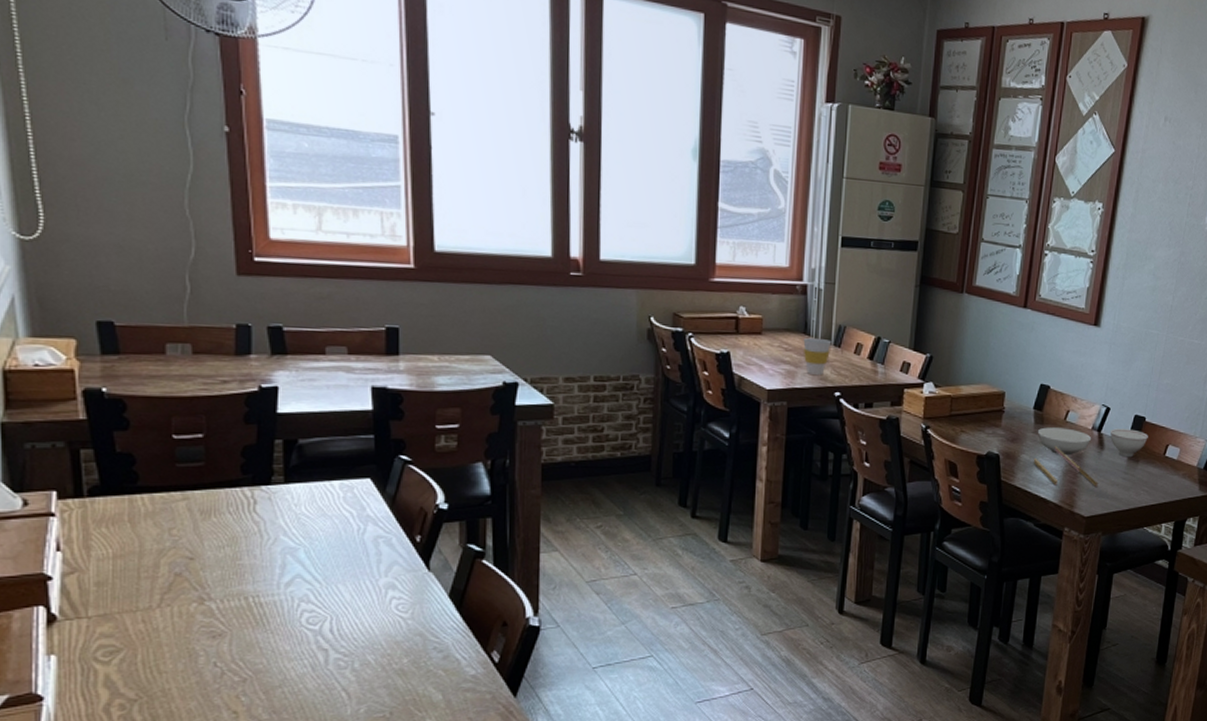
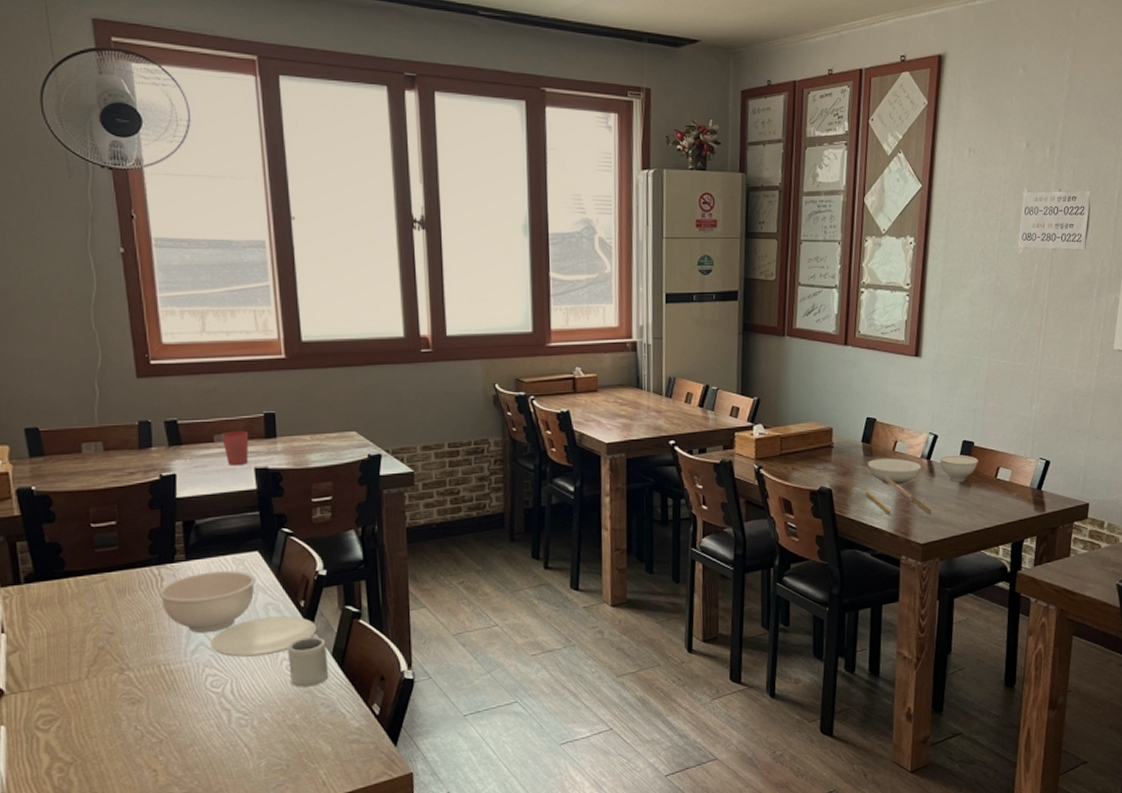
soup bowl: none [251,497,365,565] -> present [159,570,255,634]
plate: none [309,551,433,593] -> present [210,616,317,657]
cup: none [335,343,367,383] -> present [222,430,249,466]
cup: none [398,576,444,629] -> present [288,637,329,687]
cup: present [803,337,832,376] -> none [636,390,663,427]

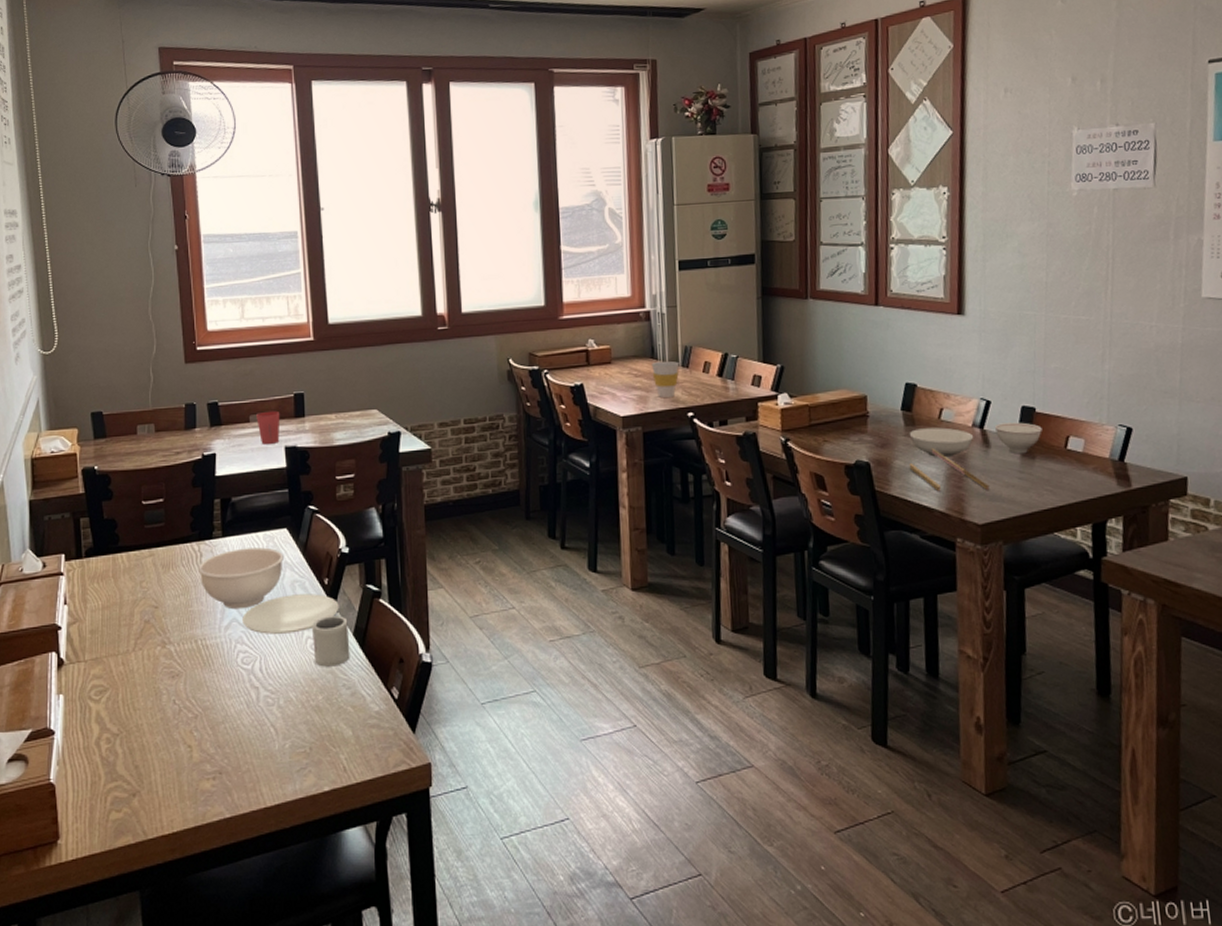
cup: none [636,390,663,427] -> present [651,360,680,399]

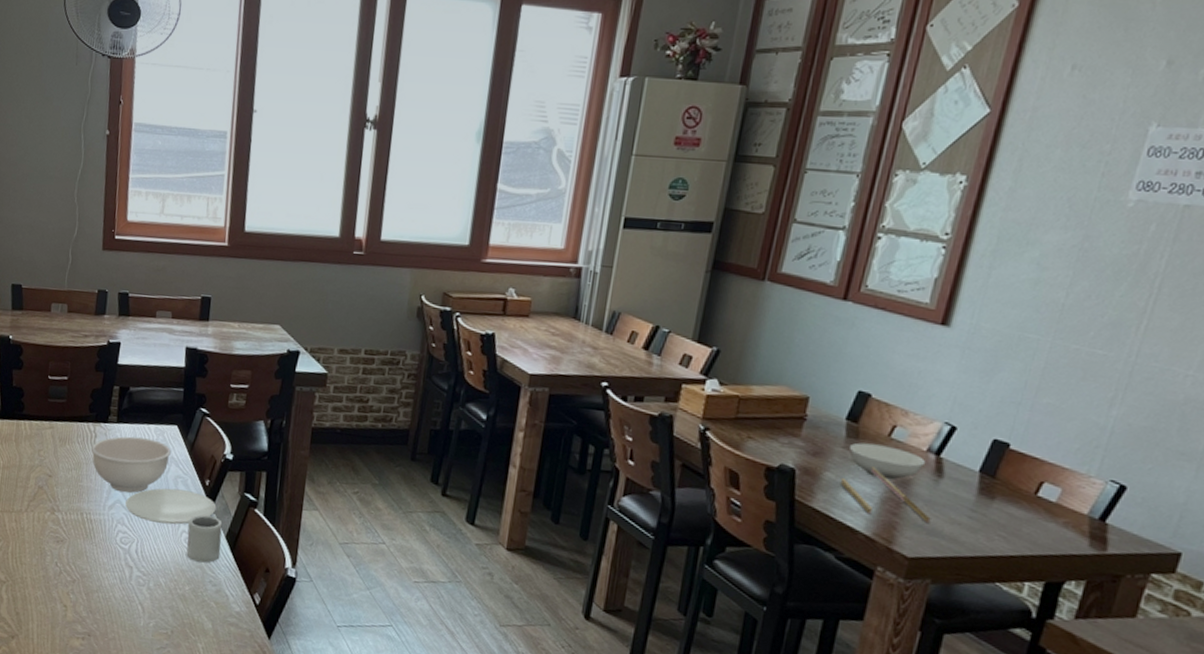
cup: present [256,410,280,445] -> none [162,309,186,343]
cup: present [651,360,680,399] -> none [571,322,603,364]
bowl: present [994,422,1042,453] -> none [953,453,1012,491]

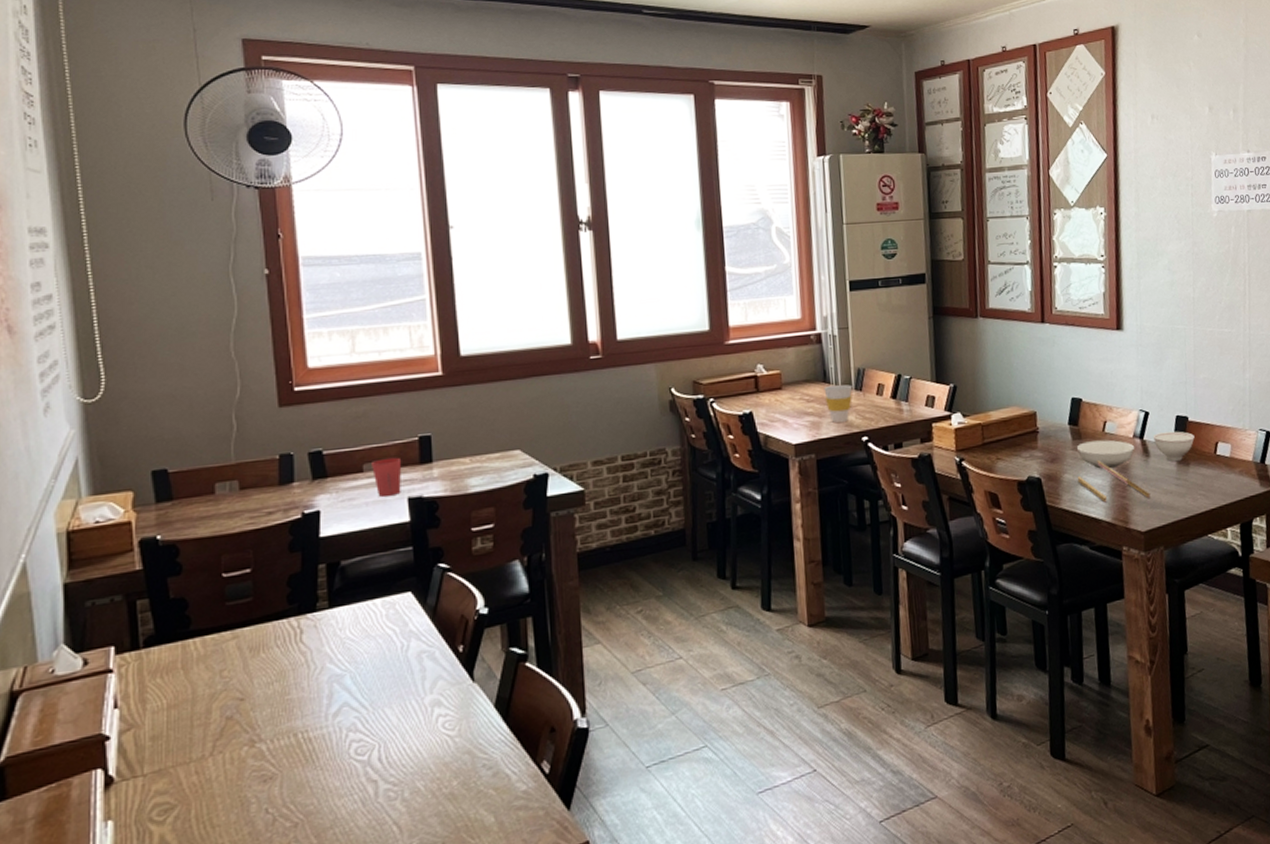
soup bowl: present [91,436,171,493] -> none [298,616,407,693]
plate: present [125,488,217,525] -> none [356,663,477,718]
cup: none [162,309,186,343] -> present [372,457,402,498]
cup: present [186,515,223,563] -> none [444,686,491,748]
cup: none [571,322,603,364] -> present [824,384,853,424]
bowl: none [953,453,1012,491] -> present [1152,431,1195,461]

